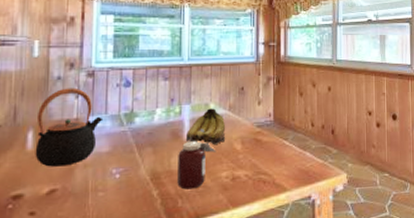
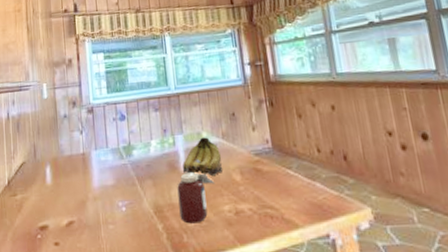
teapot: present [35,88,104,167] -> none [52,124,106,200]

